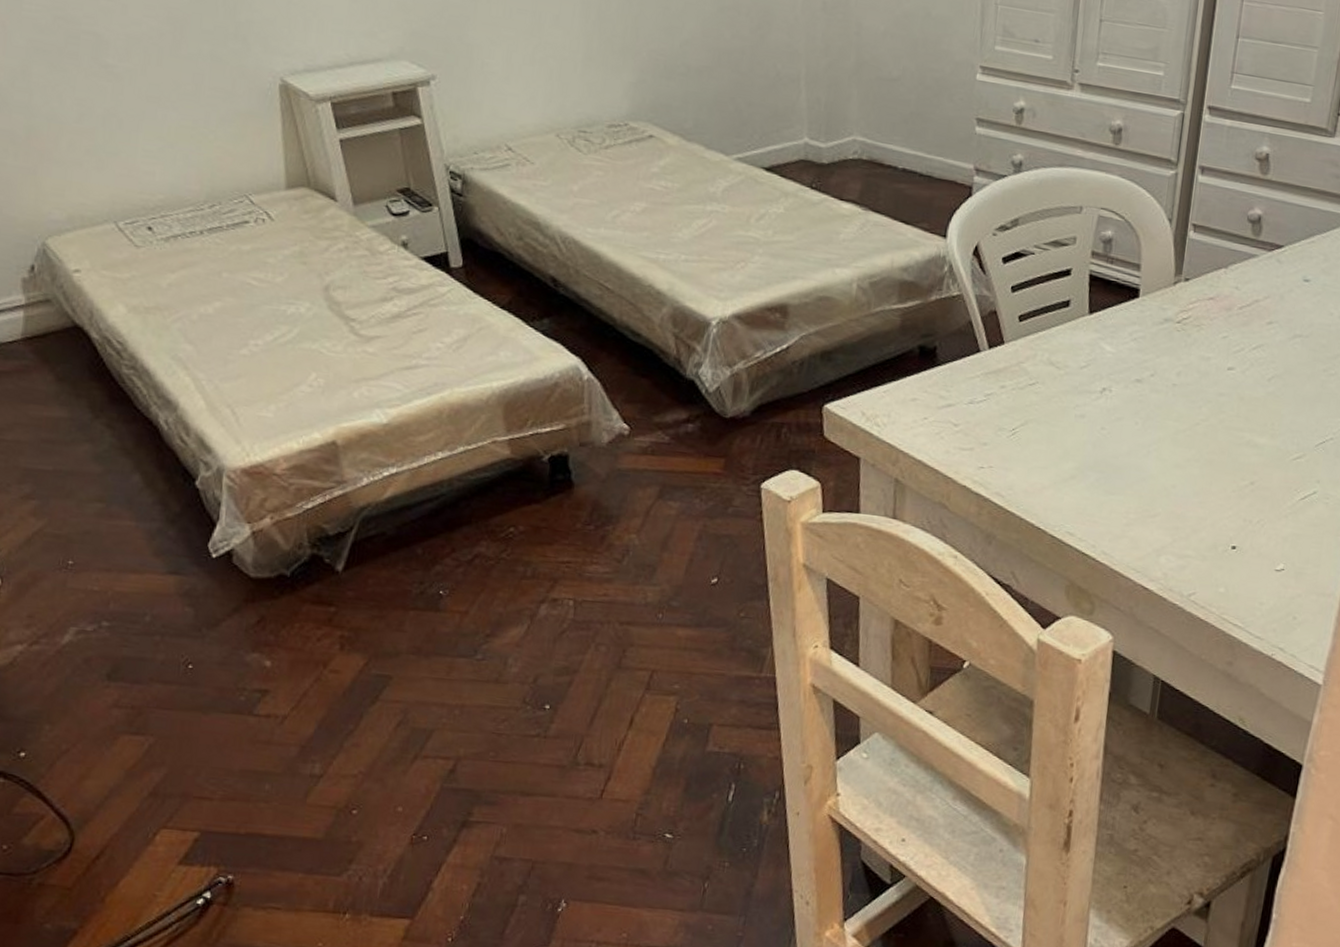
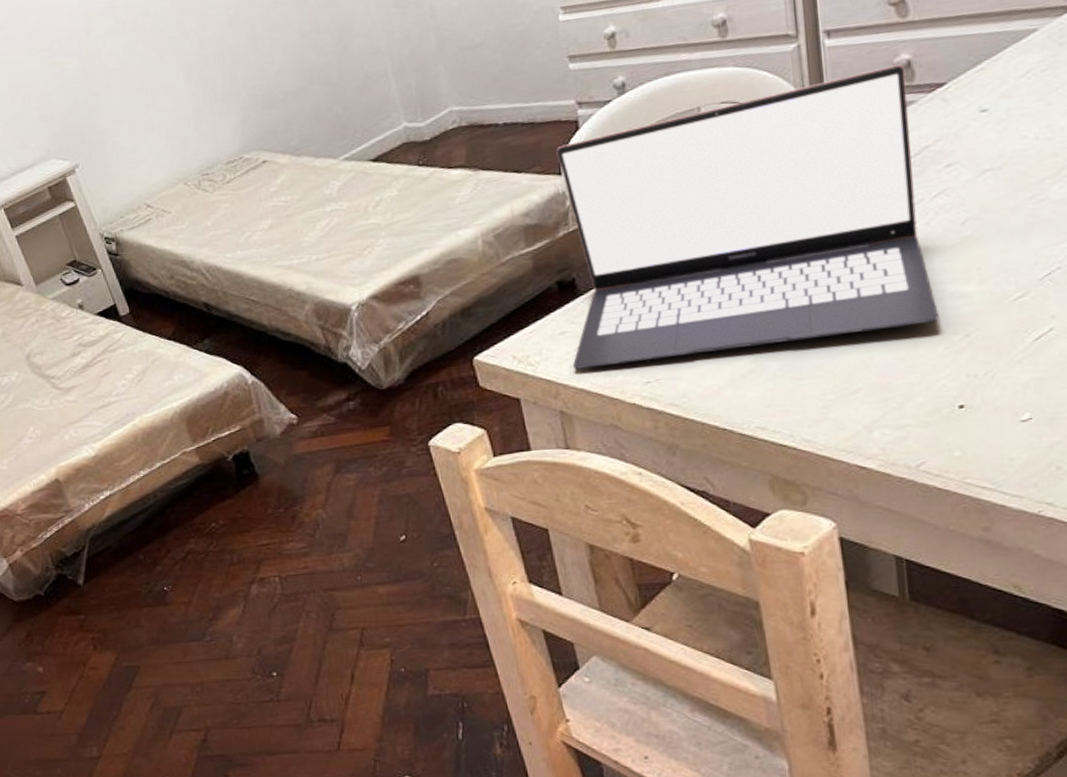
laptop: none [917,207,1256,465] -> present [556,64,939,369]

